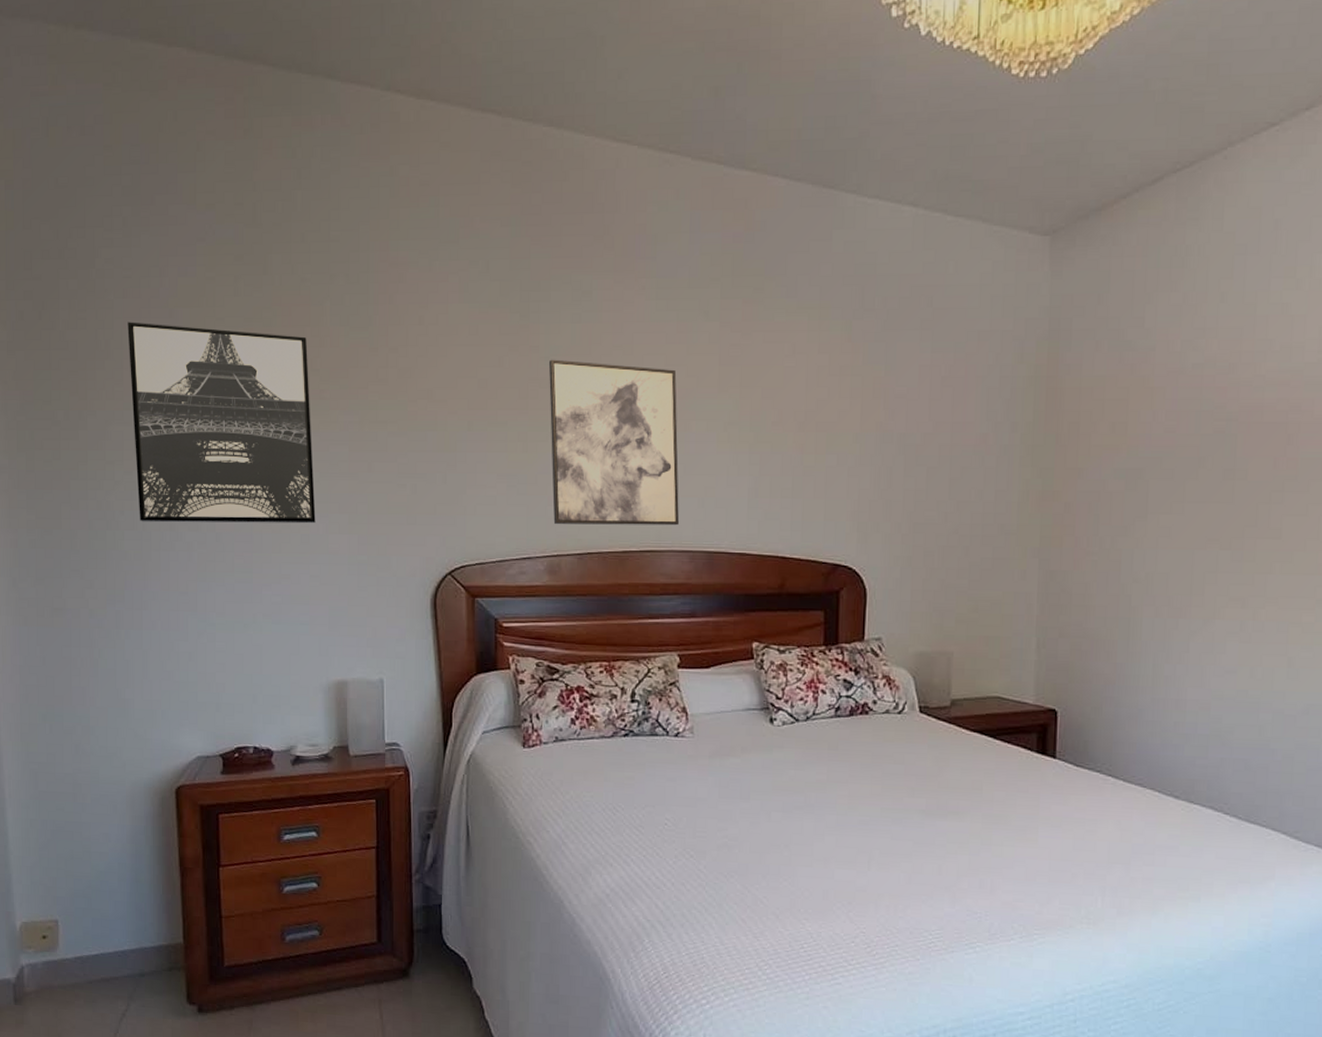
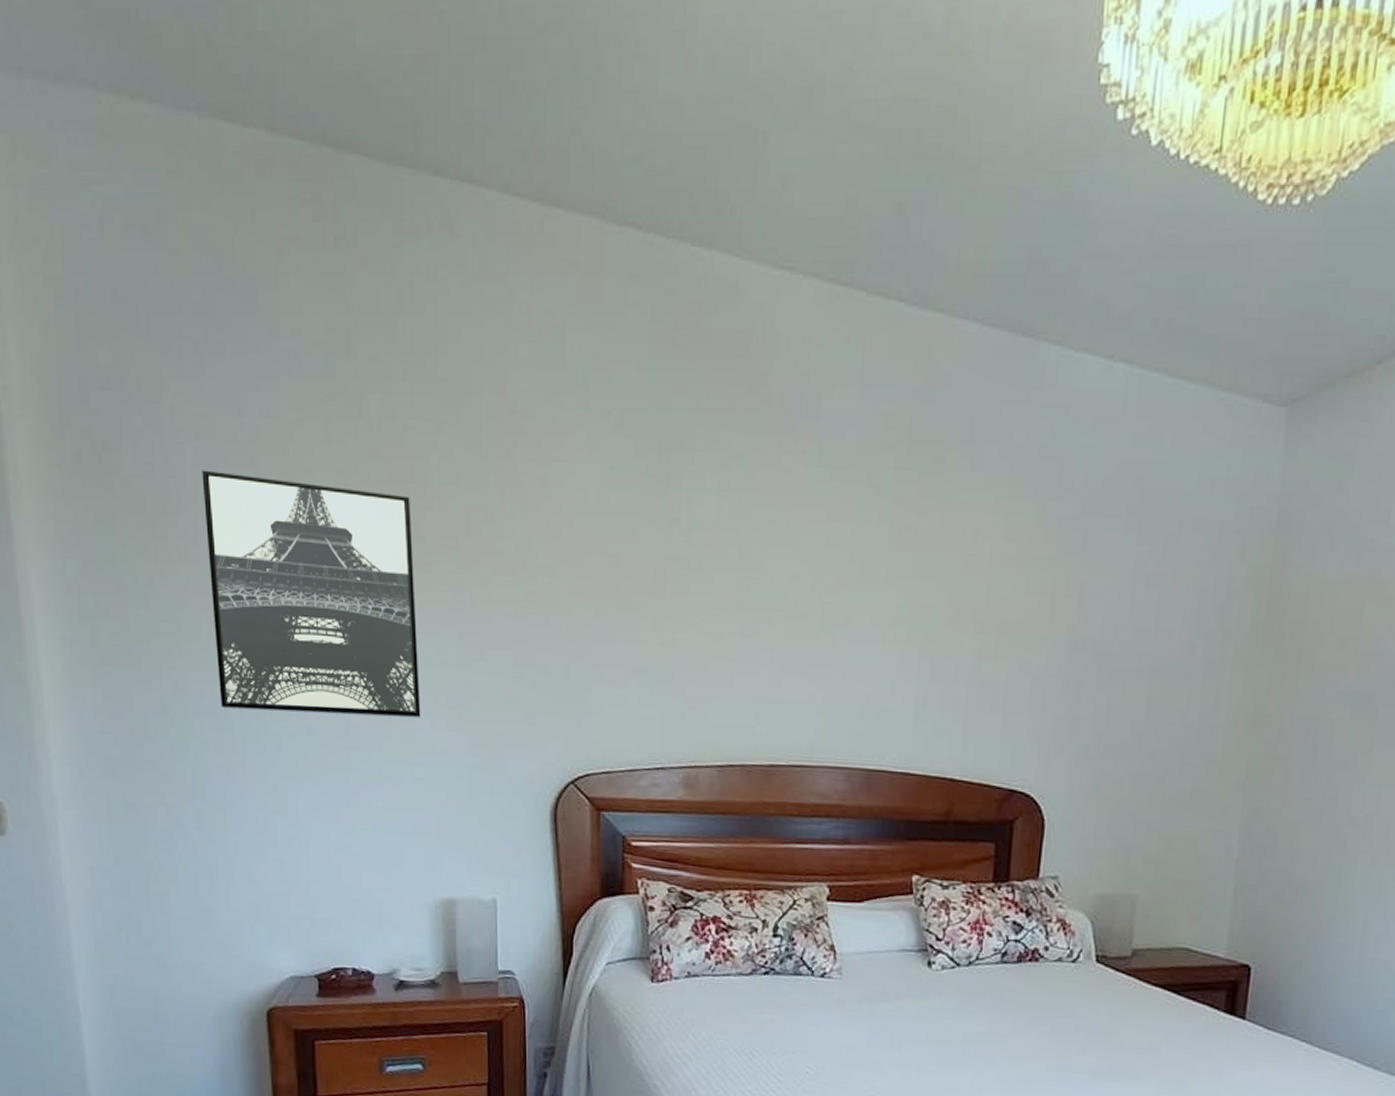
wall art: present [549,359,679,526] -> none [690,535,839,738]

